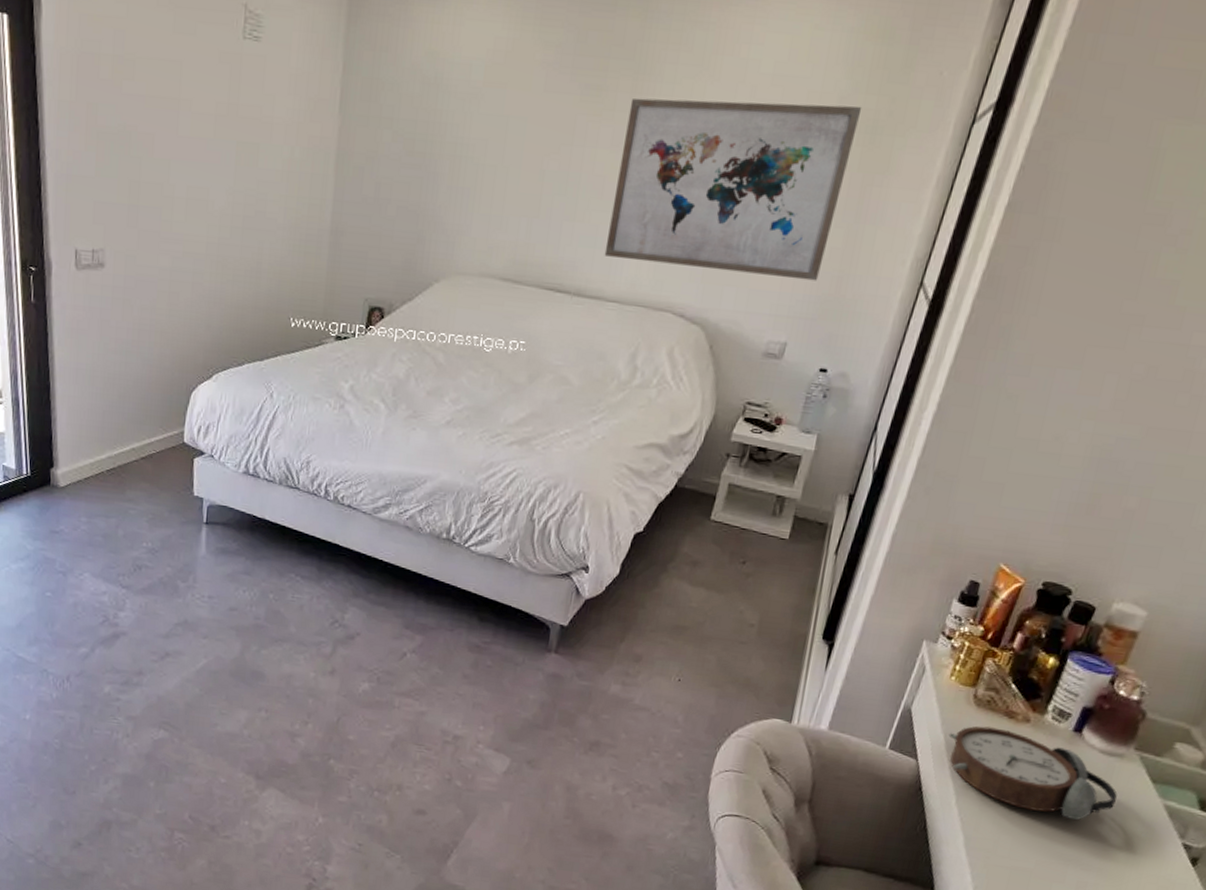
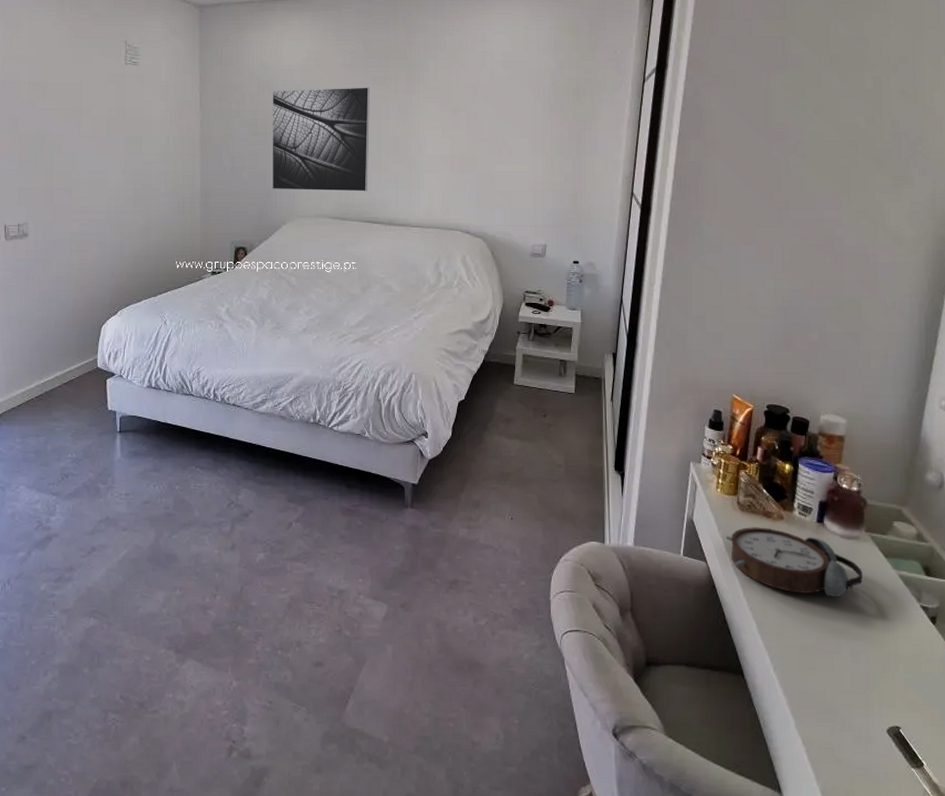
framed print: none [425,93,577,248] -> present [272,87,370,192]
wall art: present [604,98,862,281] -> none [405,77,568,199]

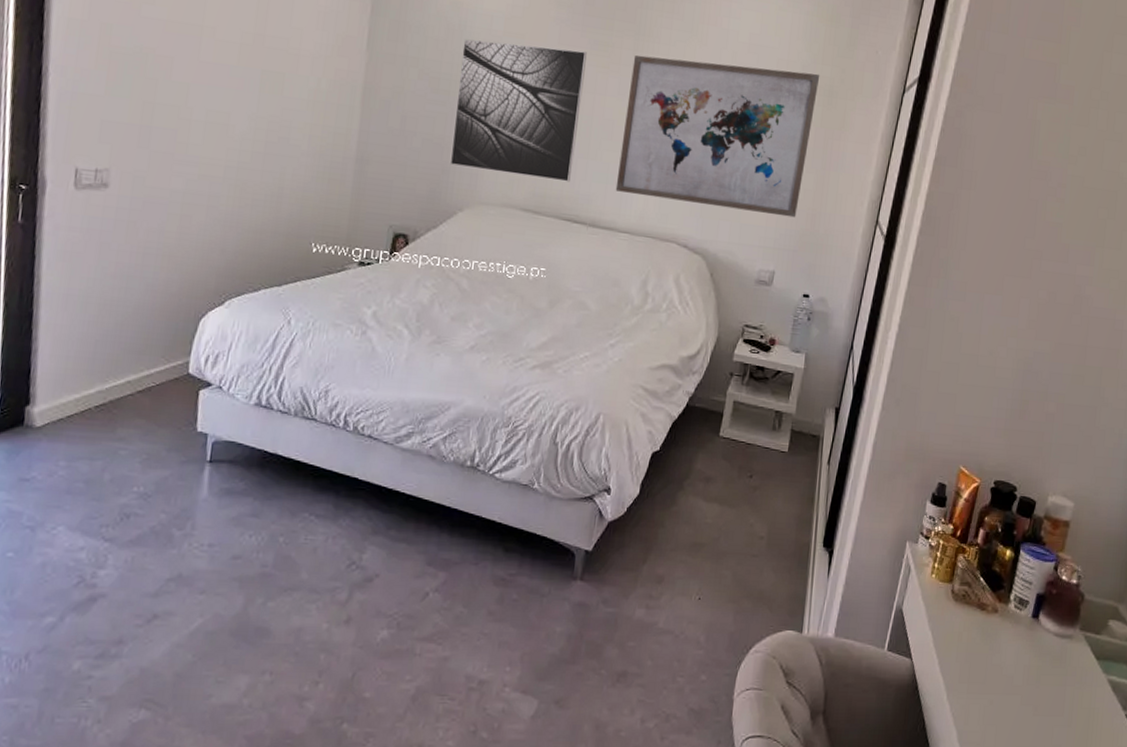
wall art: none [405,77,568,199] -> present [615,55,820,218]
alarm clock: present [726,527,862,597] -> none [935,620,1072,703]

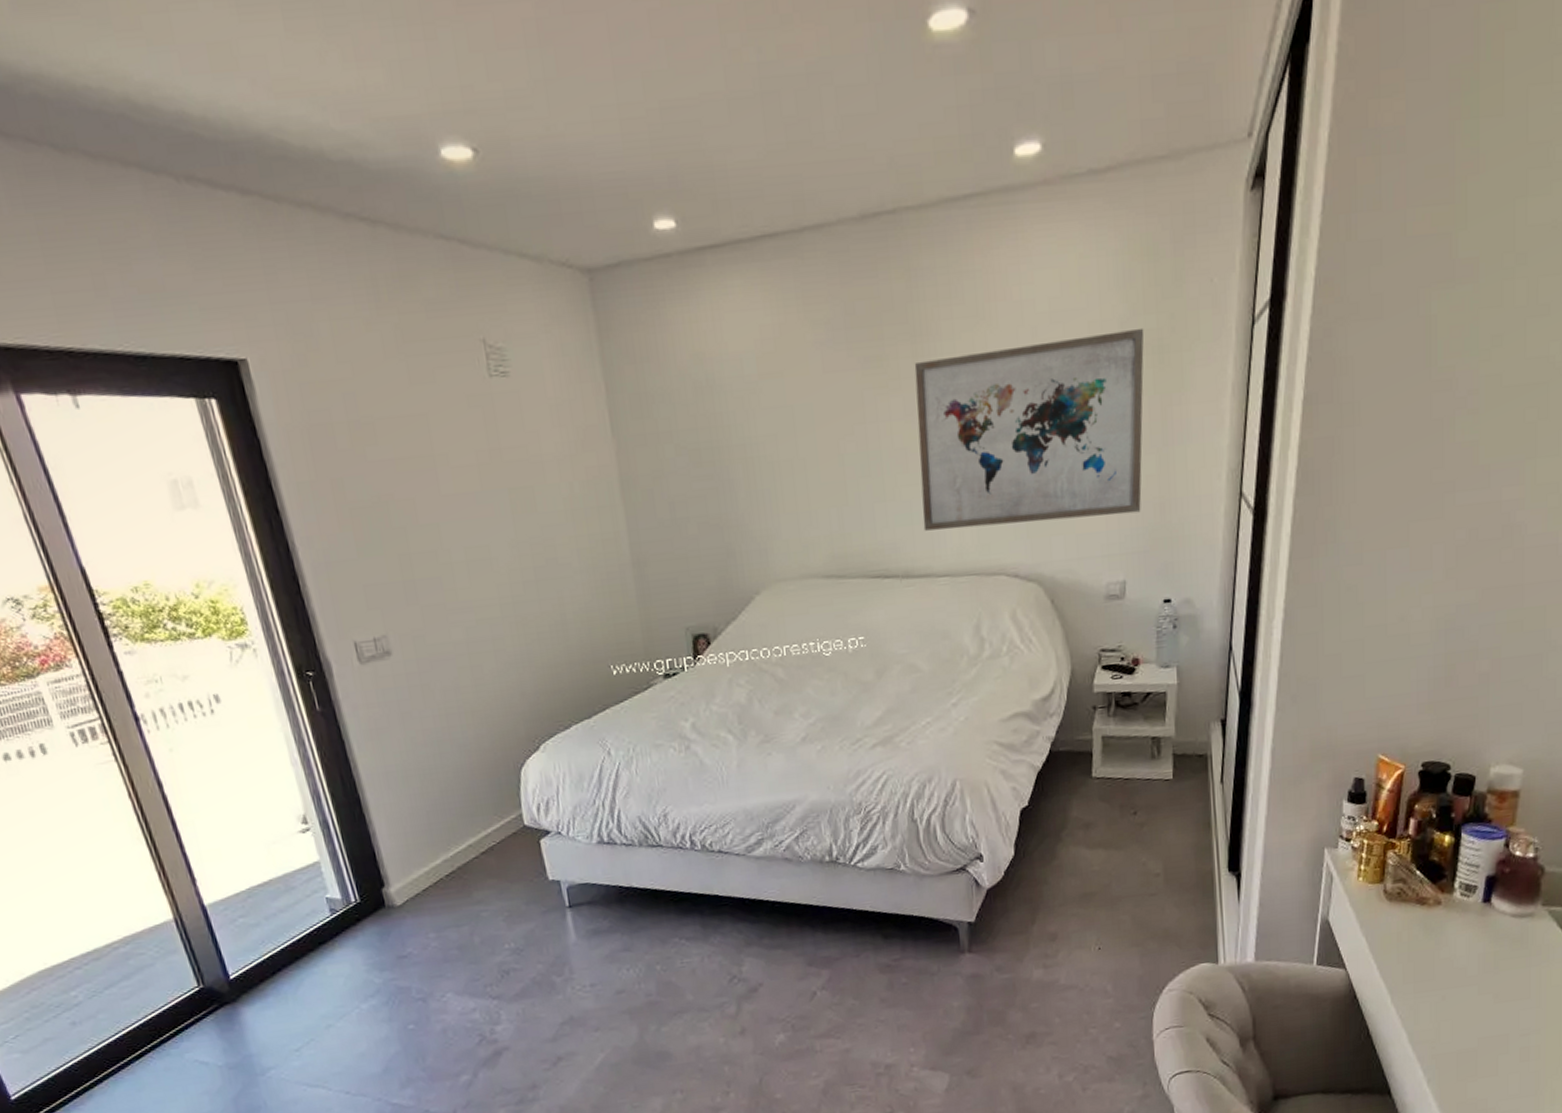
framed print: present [449,39,587,182] -> none [715,374,871,546]

